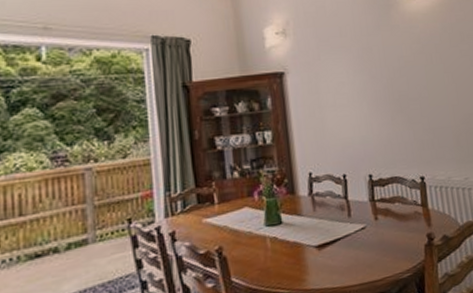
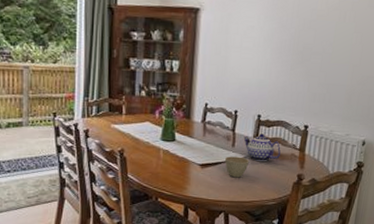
cup: none [342,226,372,254] -> present [224,156,250,178]
teapot: none [359,194,403,229] -> present [243,133,281,161]

